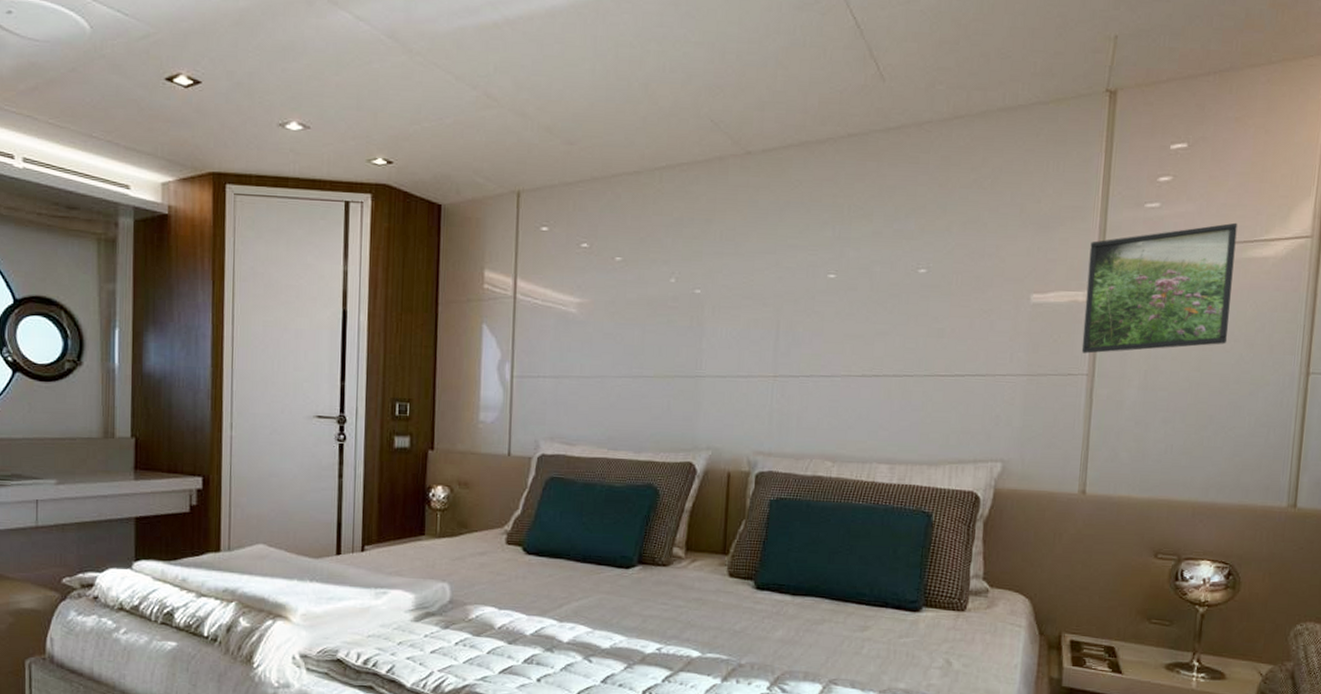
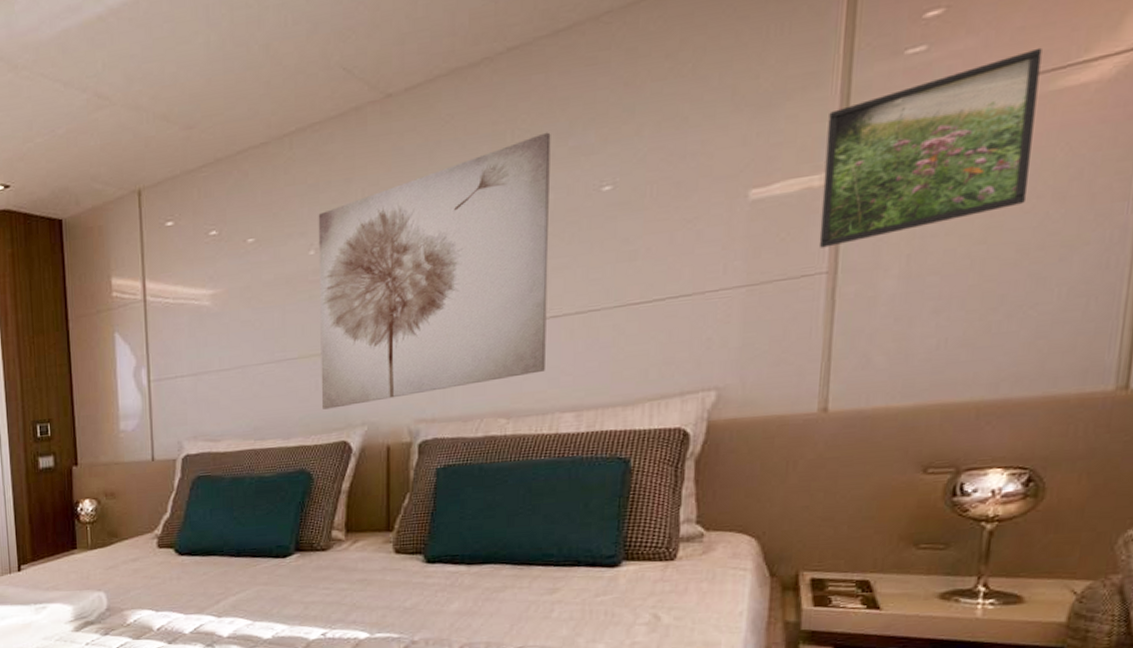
wall art: none [672,212,880,430] -> present [318,132,551,410]

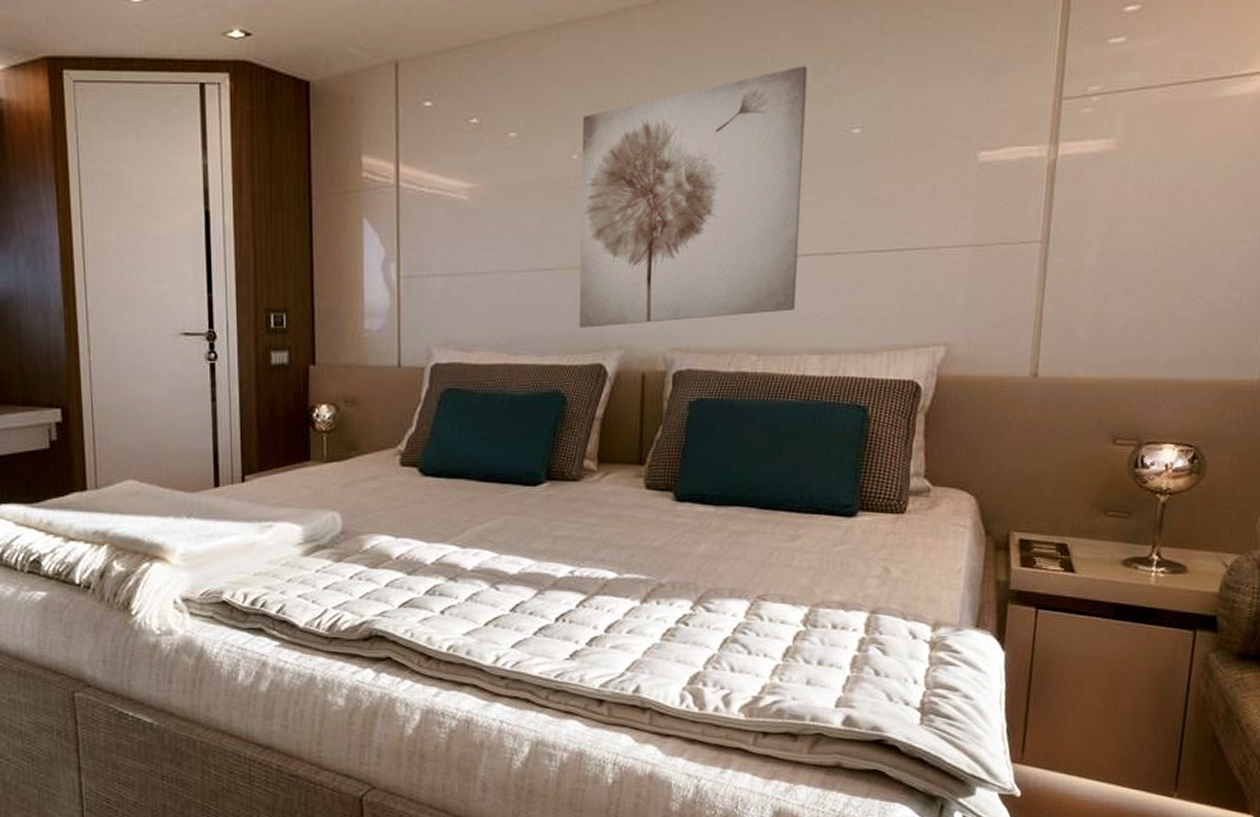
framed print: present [819,47,1042,248] -> none [1035,56,1214,217]

